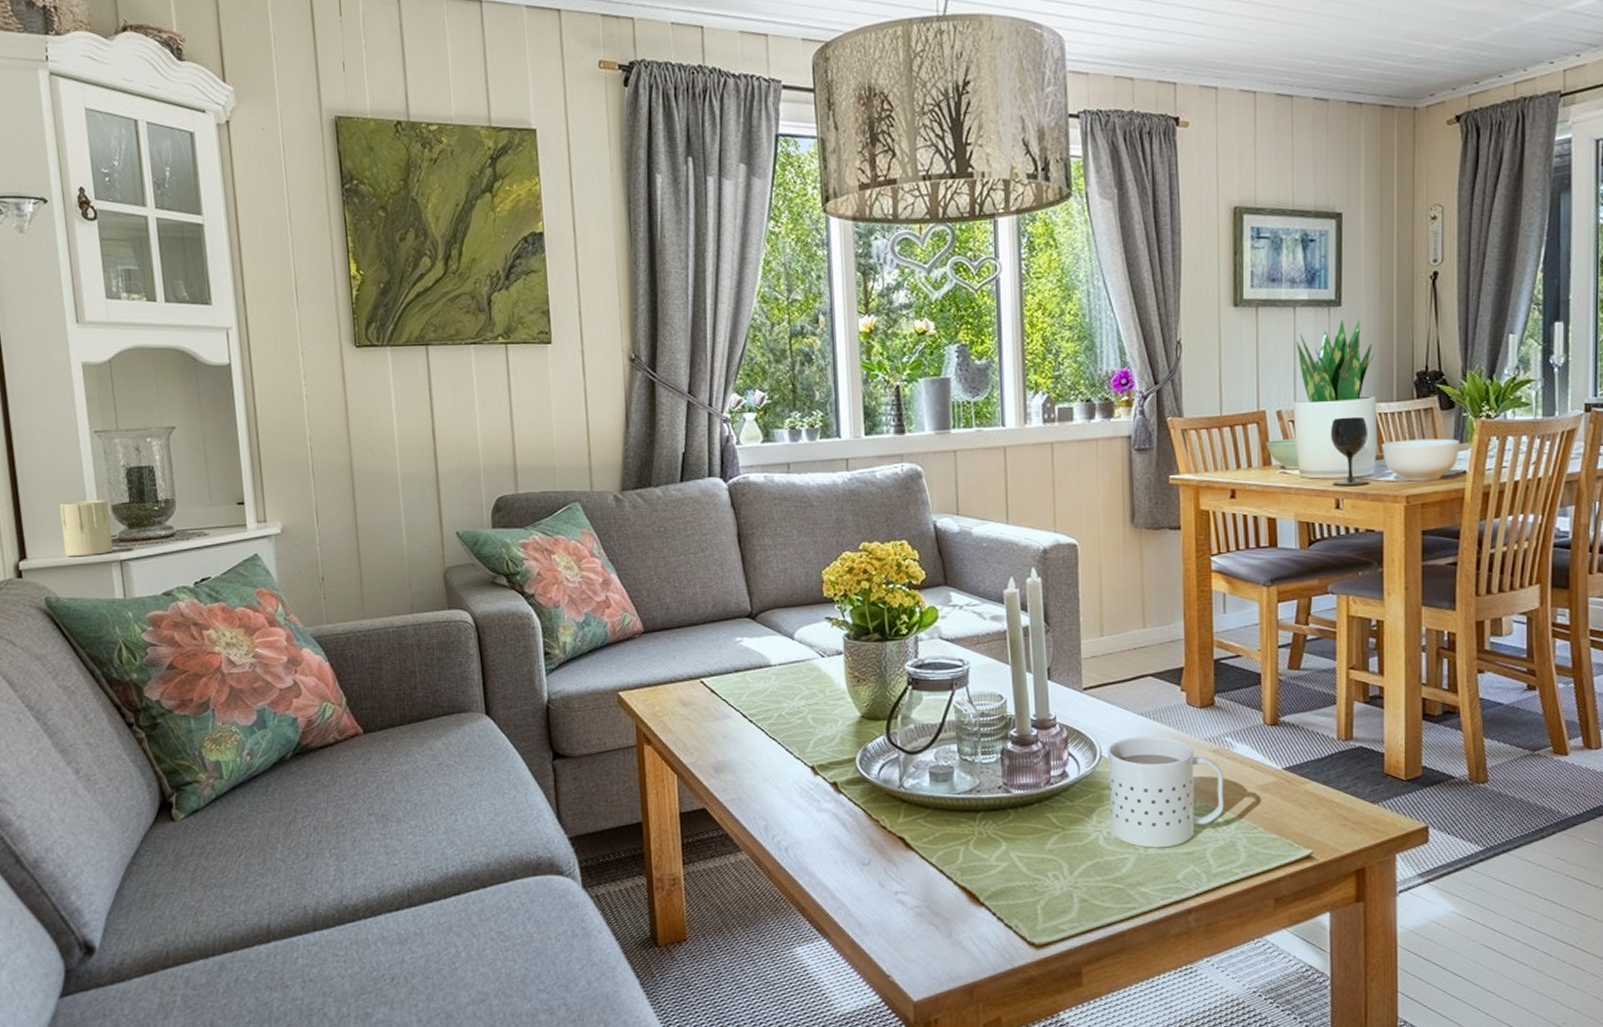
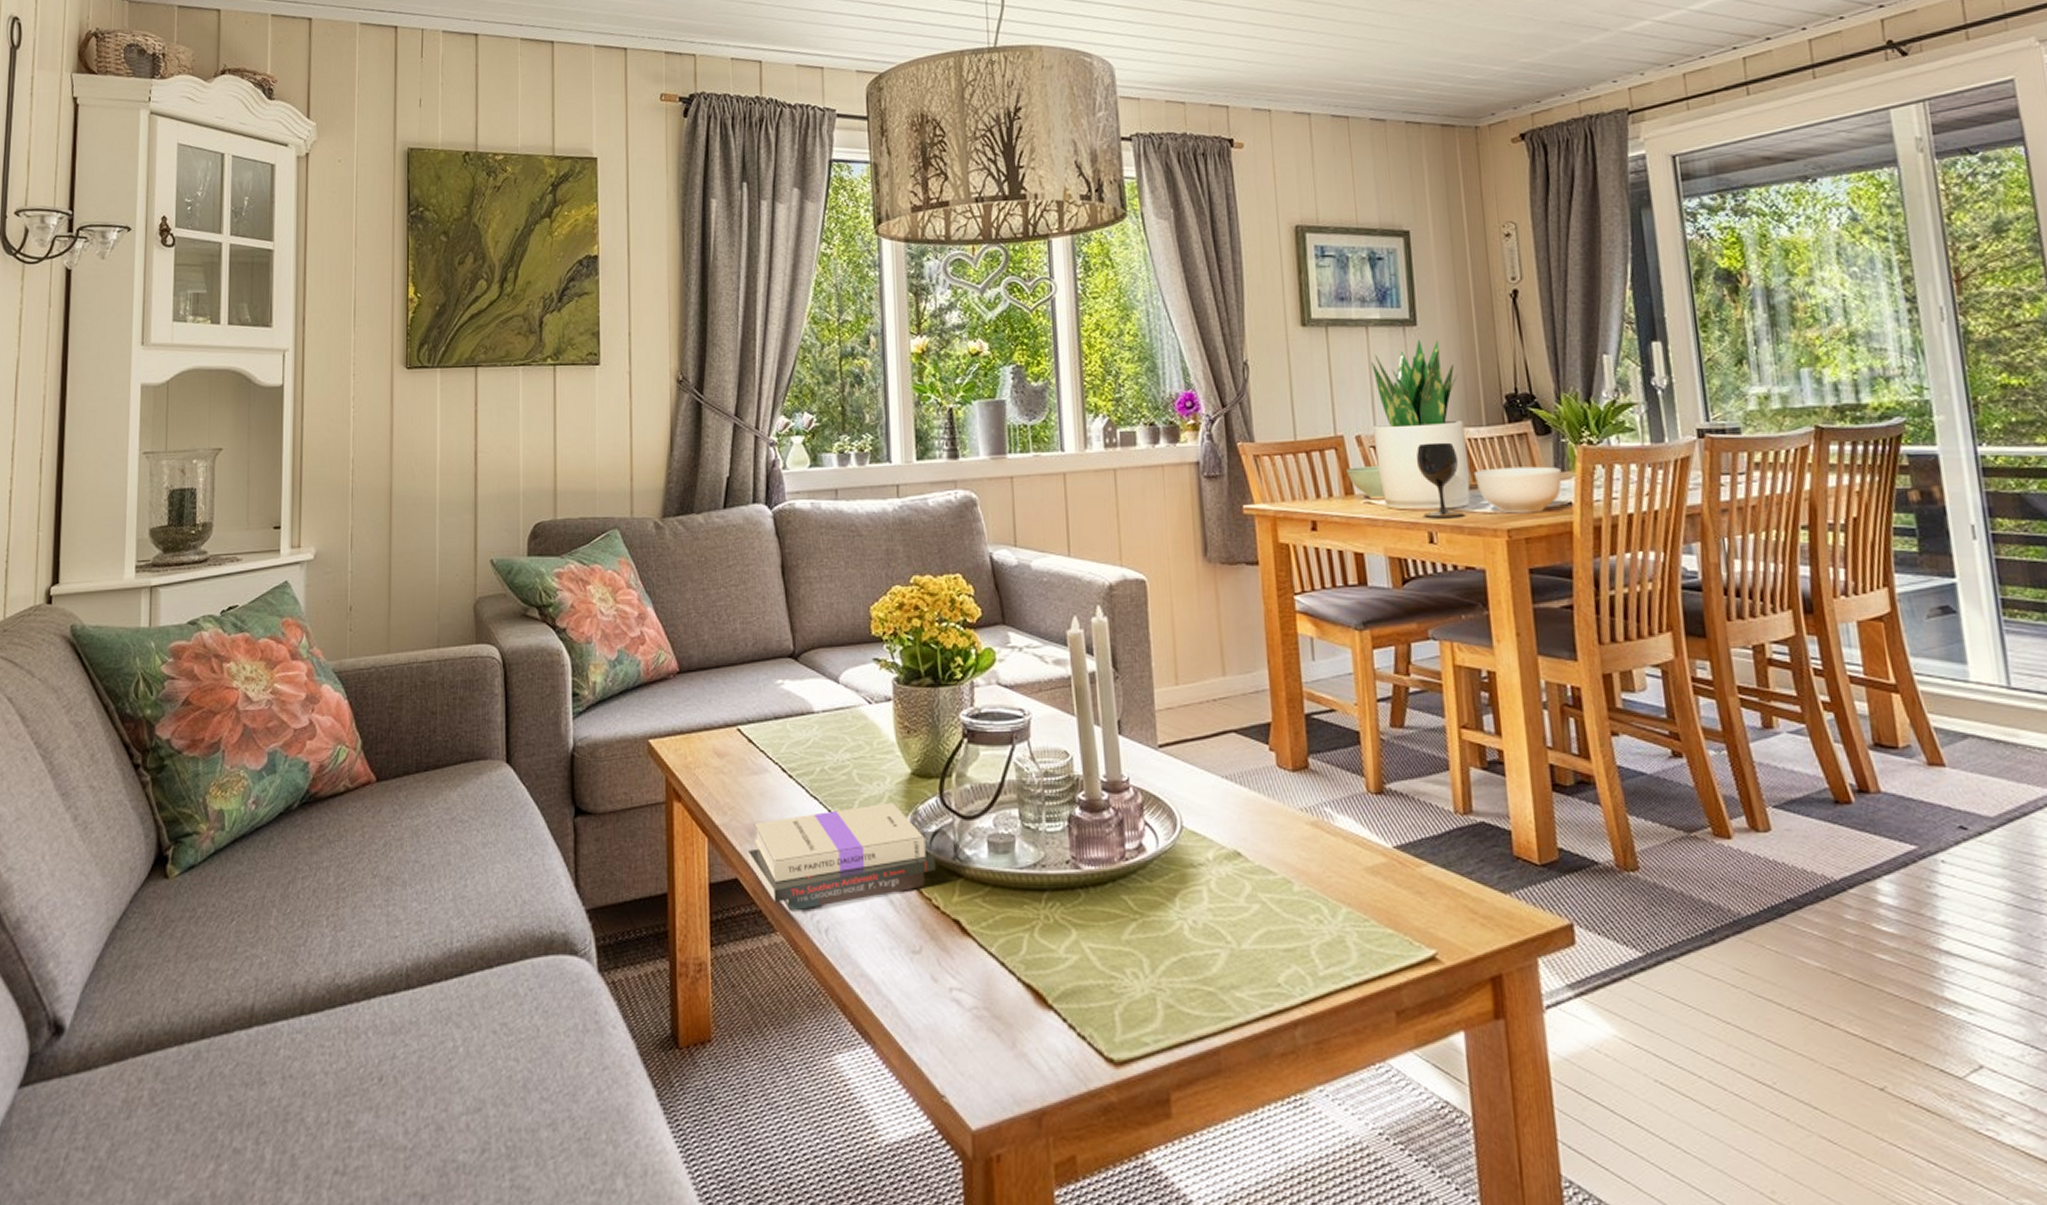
candle: present [59,499,114,557] -> none [97,522,148,582]
books: none [713,741,883,834] -> present [747,802,936,911]
mug: present [1108,736,1224,848] -> none [1189,804,1328,942]

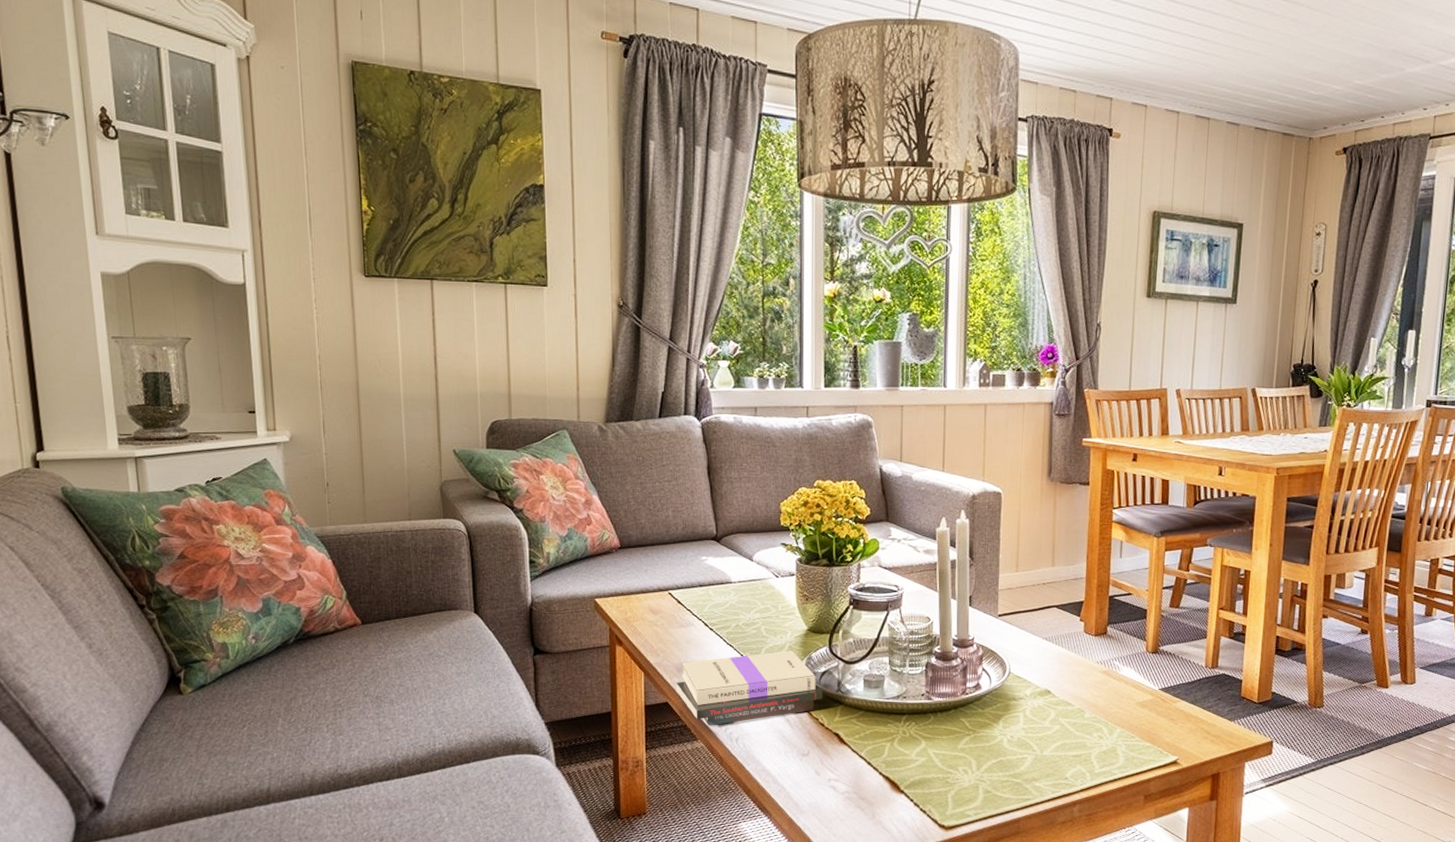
bowl: present [1346,465,1387,500] -> none [1165,413,1192,440]
planter: present [1371,340,1471,510] -> none [1189,315,1262,450]
wine glass: present [1415,442,1464,519] -> none [1217,398,1251,457]
bowl: present [1473,466,1562,514] -> none [1259,420,1324,457]

